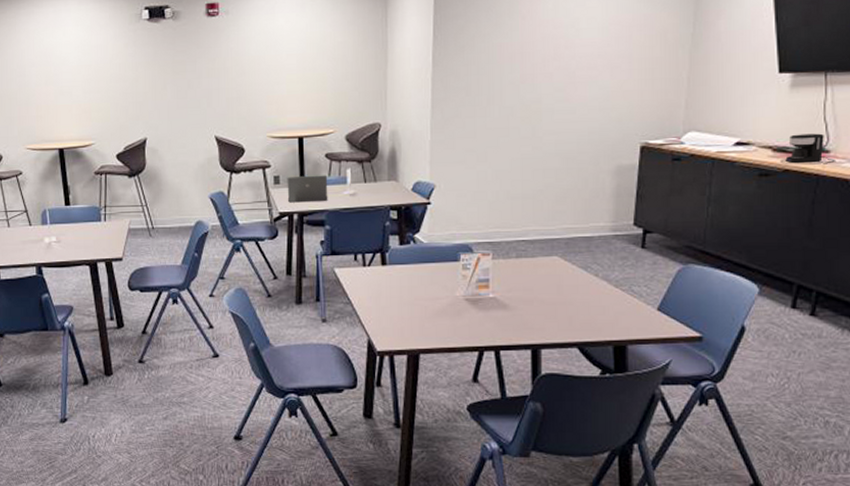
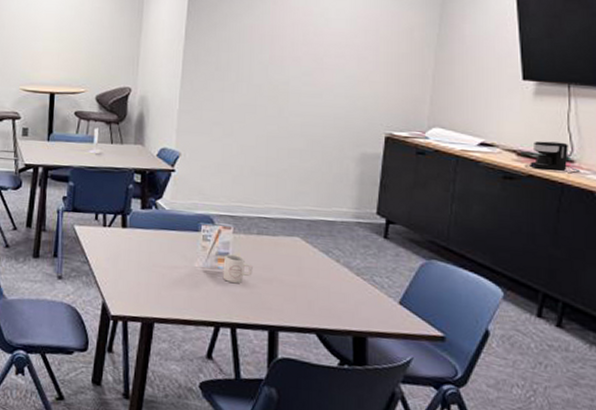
laptop: present [287,175,328,203] -> none [34,130,75,157]
mug: none [484,280,513,308] -> present [222,254,253,284]

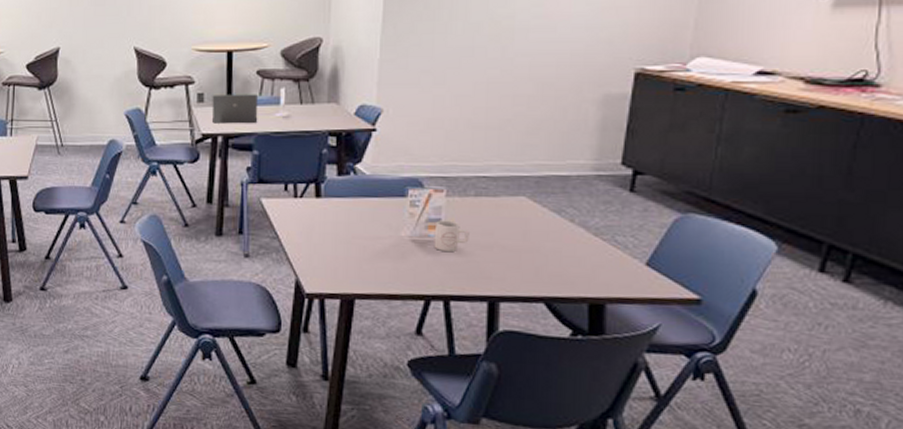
laptop: none [34,130,75,157] -> present [212,94,259,124]
coffee maker: present [524,141,580,174] -> none [813,63,887,101]

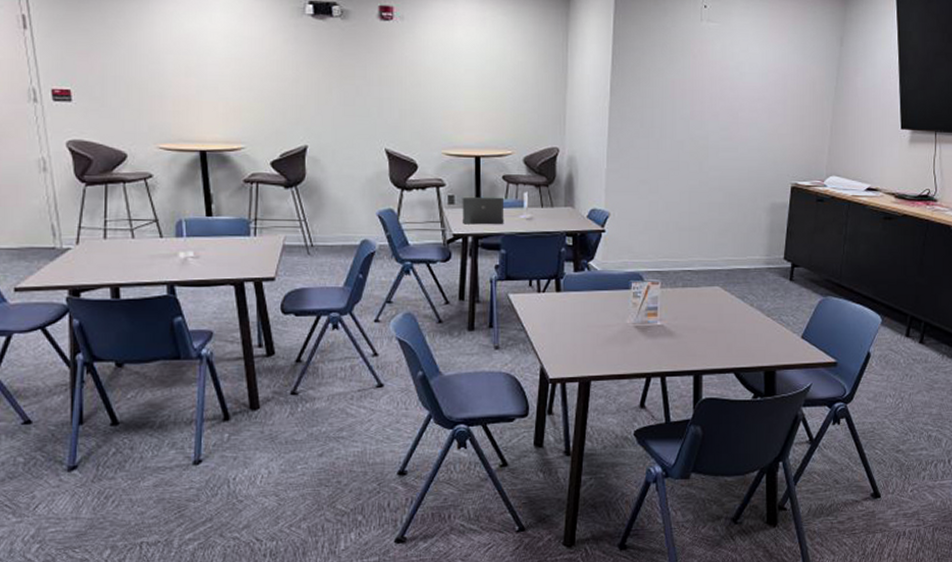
mug: present [434,220,470,253] -> none [652,308,679,336]

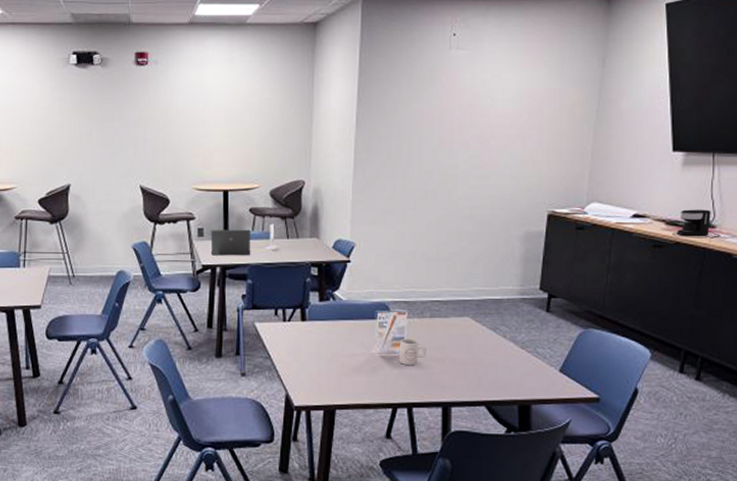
mug: none [652,308,679,336] -> present [399,338,427,366]
coffee maker: none [900,184,941,212] -> present [671,209,720,239]

